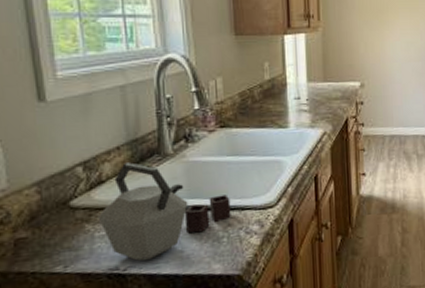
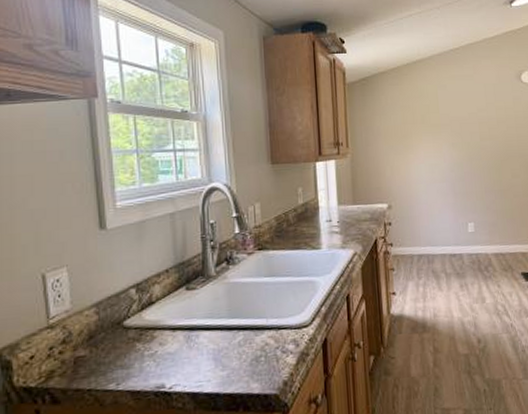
kettle: present [97,162,231,262] -> none [147,284,268,380]

